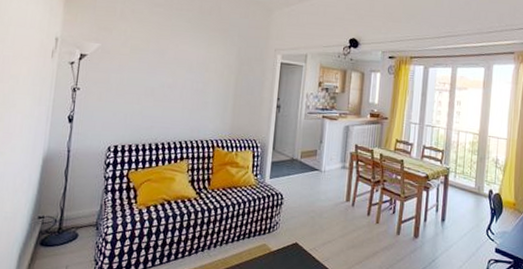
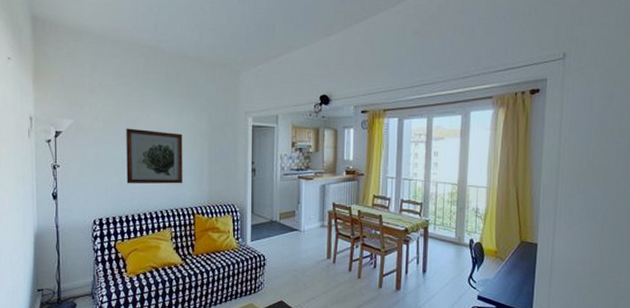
wall art: none [147,56,210,116] -> present [126,128,183,184]

